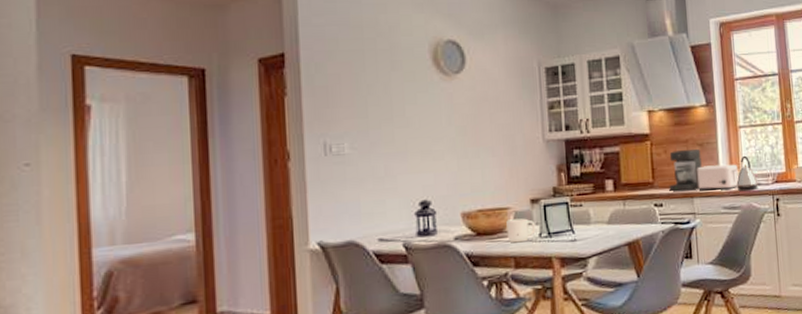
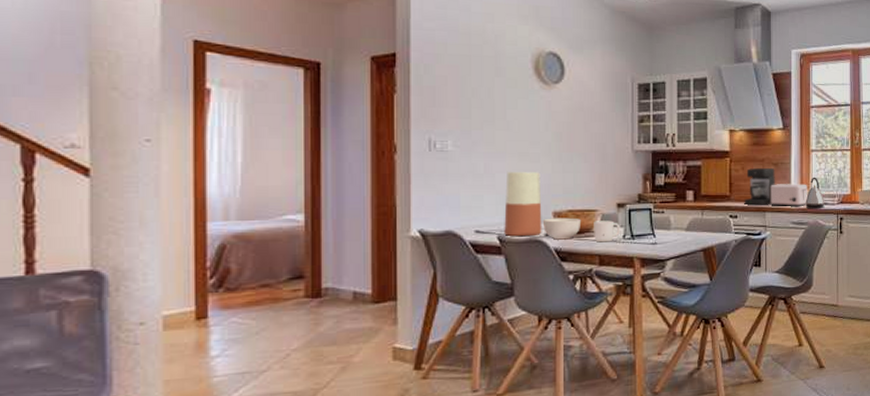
vase: none [408,170,451,243] -> present [504,172,542,237]
bowl: none [450,217,493,244] -> present [542,217,582,240]

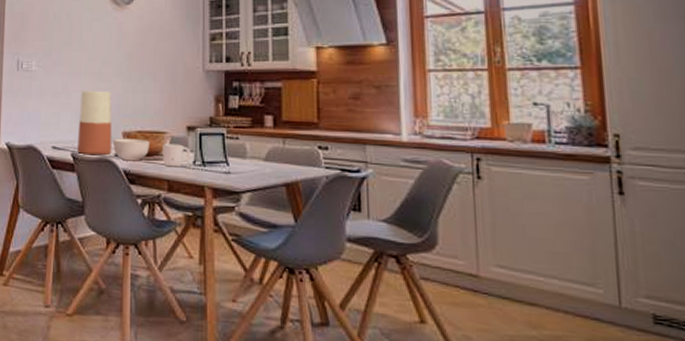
coffee maker: present [744,168,775,206] -> none [337,92,378,137]
toaster: present [771,184,807,207] -> none [372,111,425,141]
kettle: present [805,177,825,209] -> none [422,103,452,145]

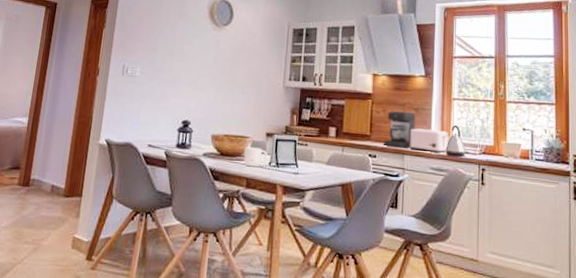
vase: present [77,91,112,156] -> none [170,97,205,155]
bowl: present [112,138,151,162] -> none [202,140,235,161]
coffee maker: none [337,92,378,137] -> present [383,111,416,148]
toaster: none [372,111,425,141] -> present [410,128,448,153]
kettle: none [422,103,452,145] -> present [445,125,466,158]

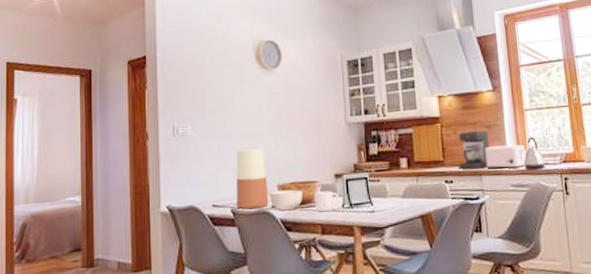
vase: none [170,97,205,155] -> present [236,149,269,210]
bowl: none [202,140,235,161] -> present [268,189,304,211]

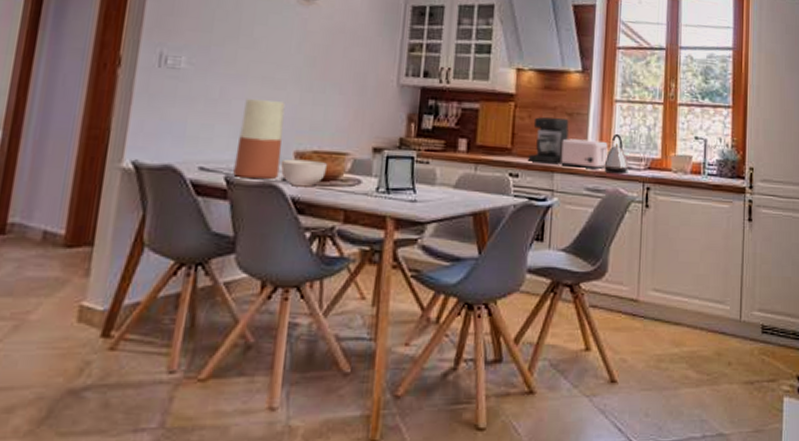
mug: present [314,191,339,212] -> none [340,167,374,195]

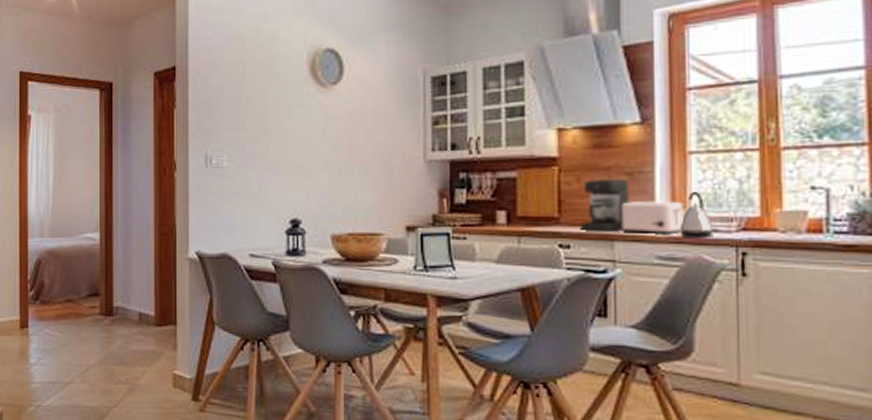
vase: present [233,99,286,180] -> none [279,189,319,263]
bowl: present [280,158,328,187] -> none [319,242,364,268]

